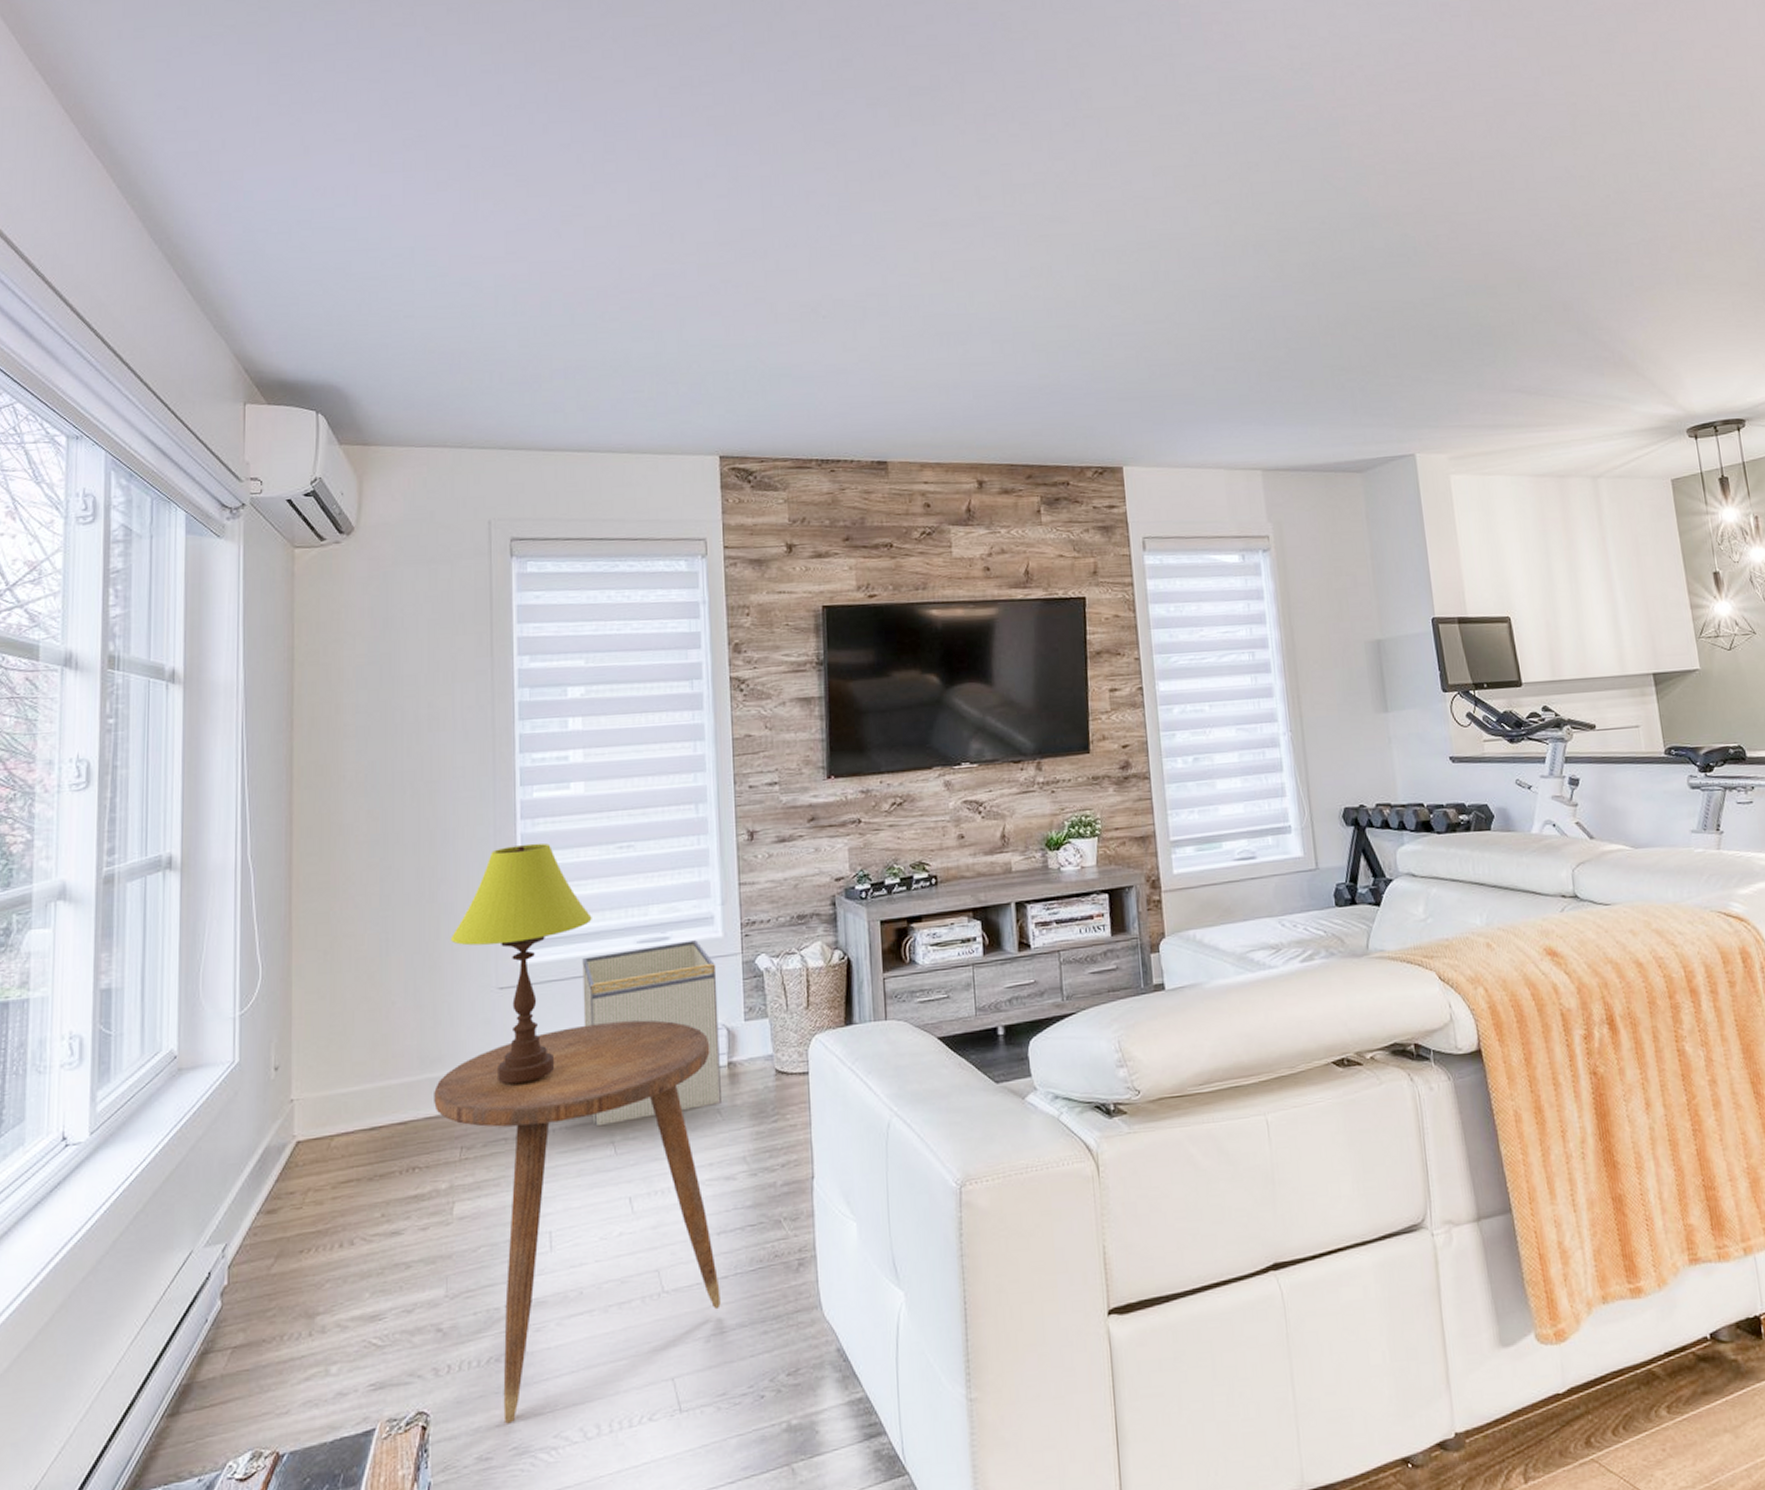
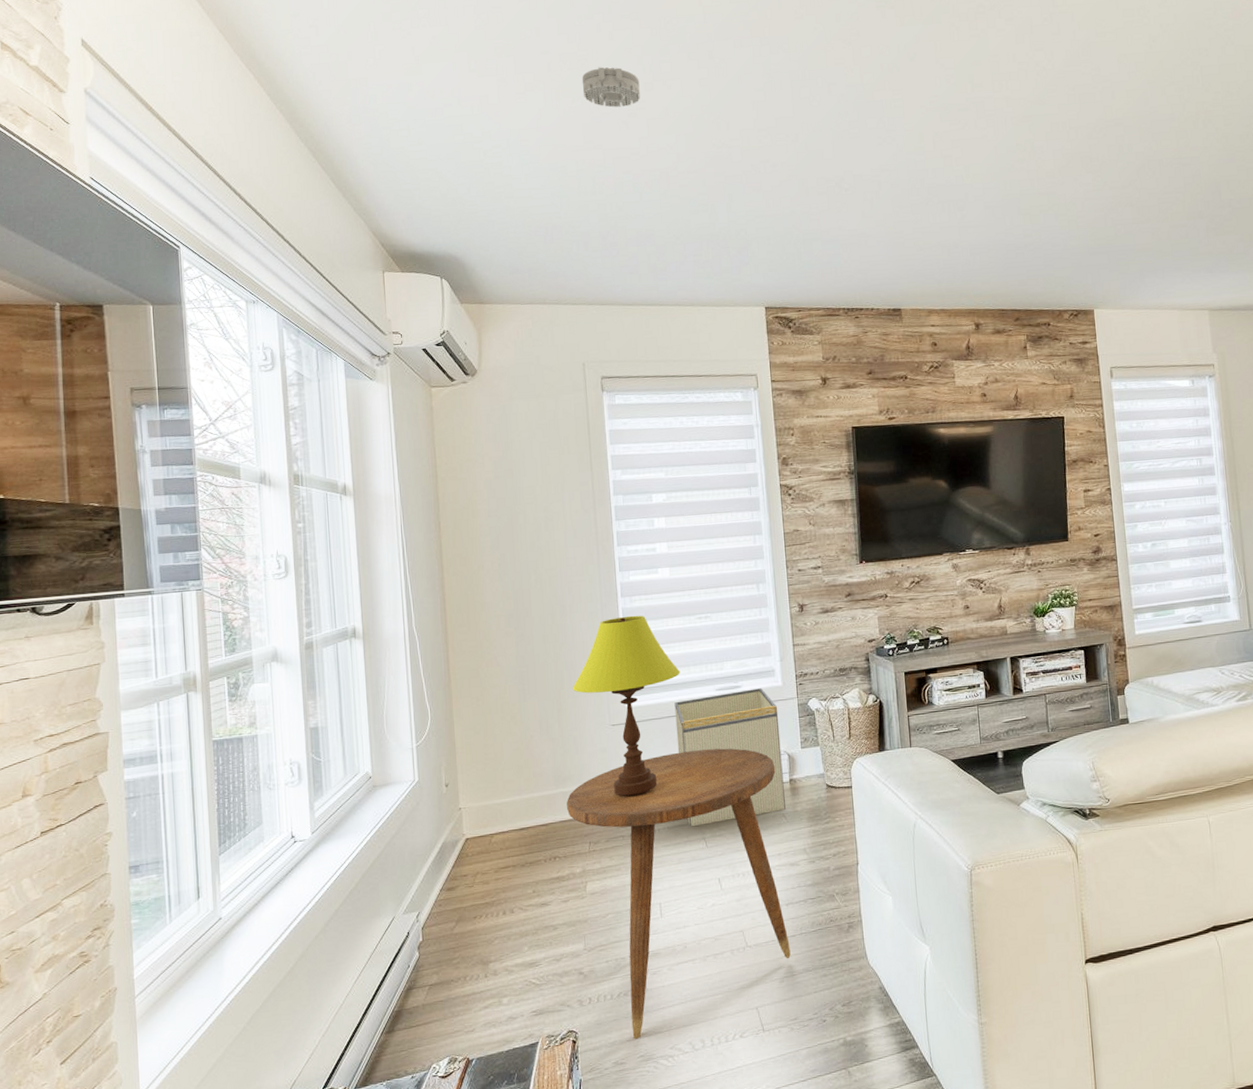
smoke detector: none [507,165,578,213] -> present [581,67,640,108]

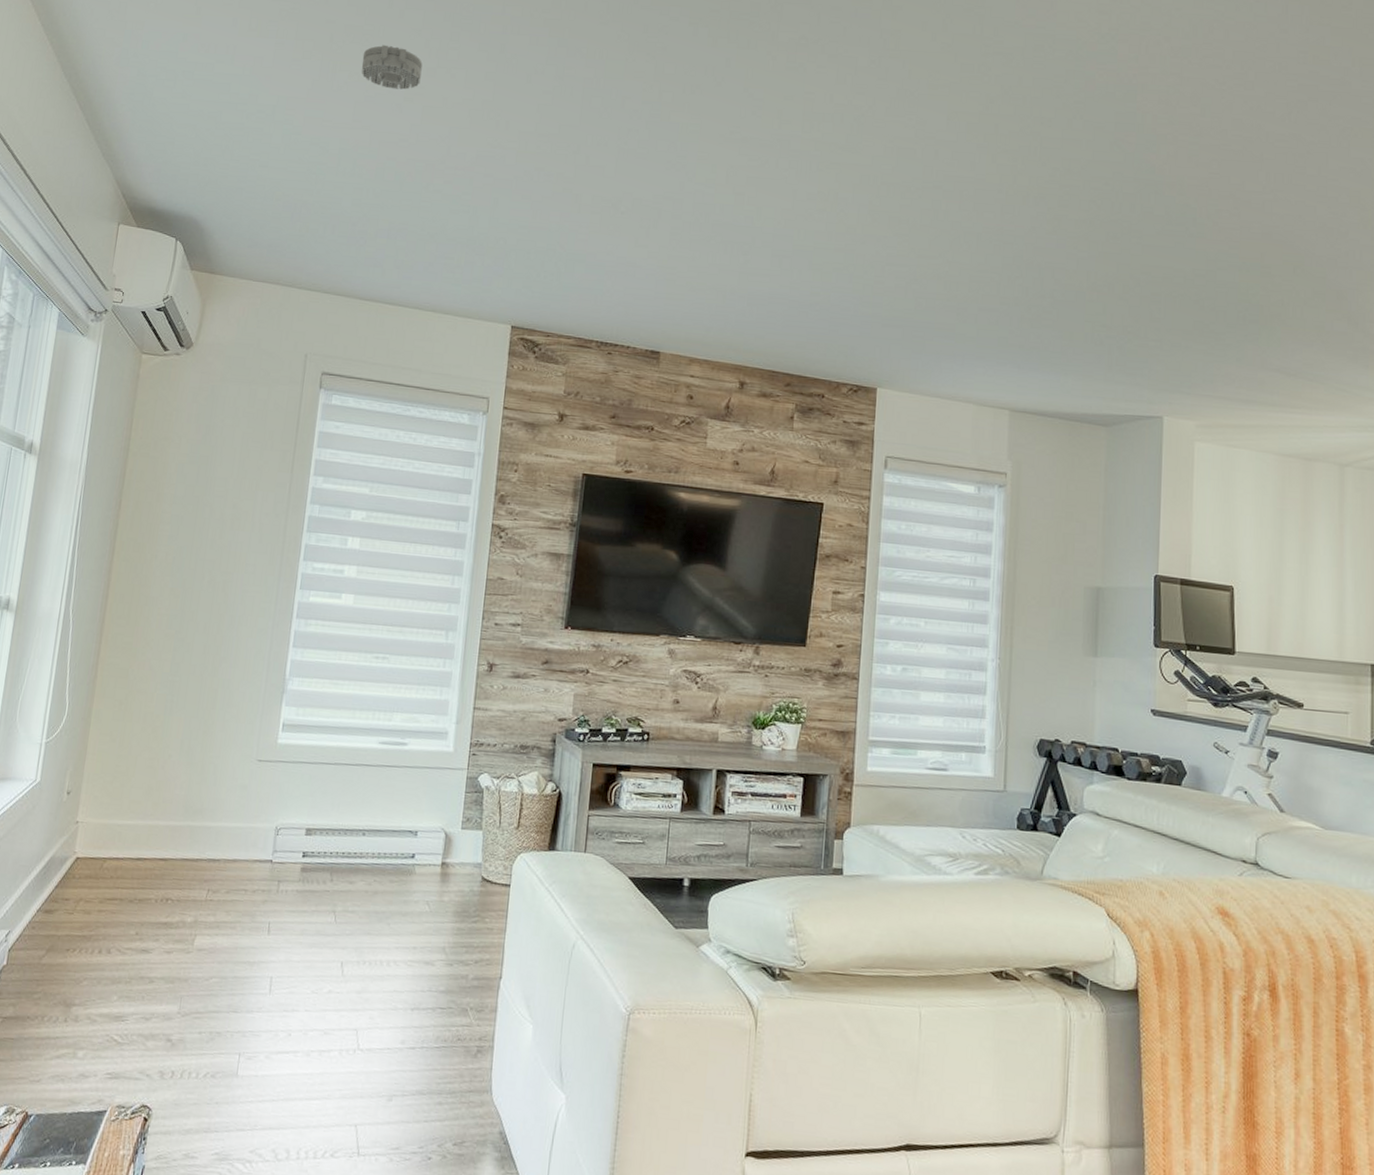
side table: present [567,748,791,1039] -> none [191,805,429,1132]
table lamp: present [572,615,680,796] -> none [223,639,344,846]
storage bin: present [674,688,786,827] -> none [320,747,444,897]

